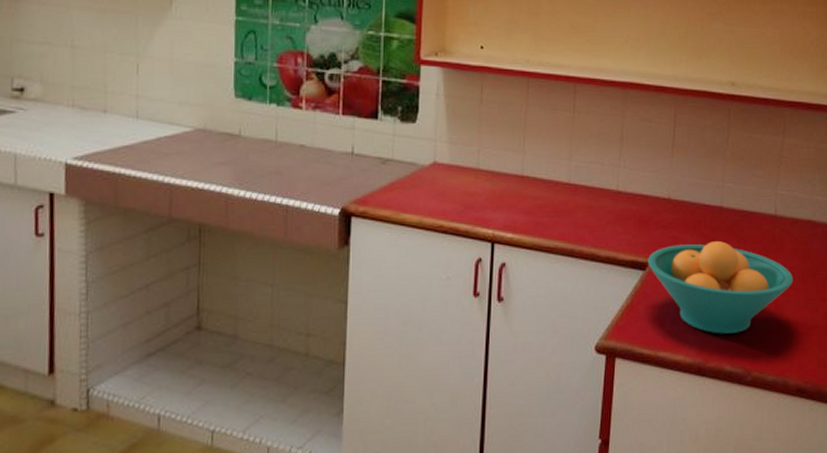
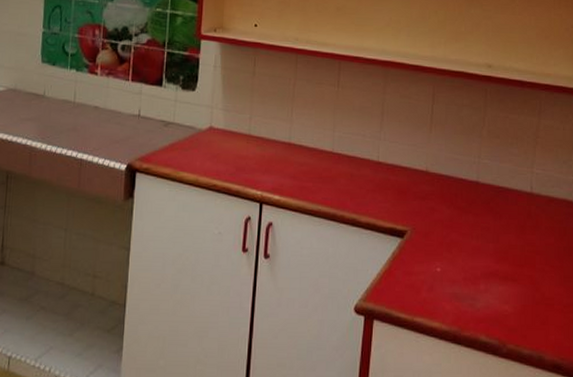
fruit bowl: present [648,241,794,334] -> none [406,214,550,305]

